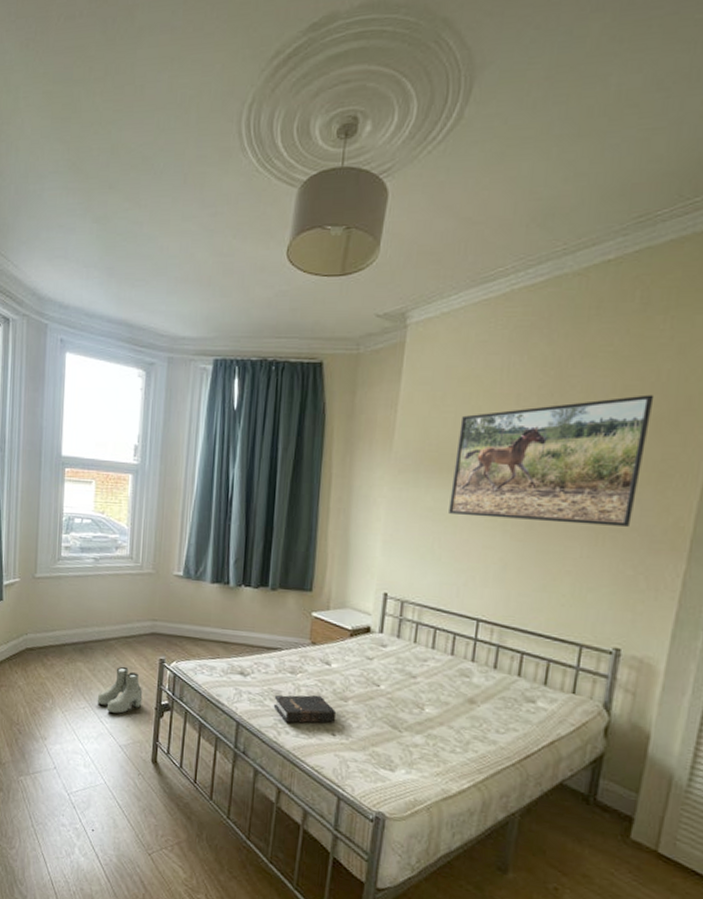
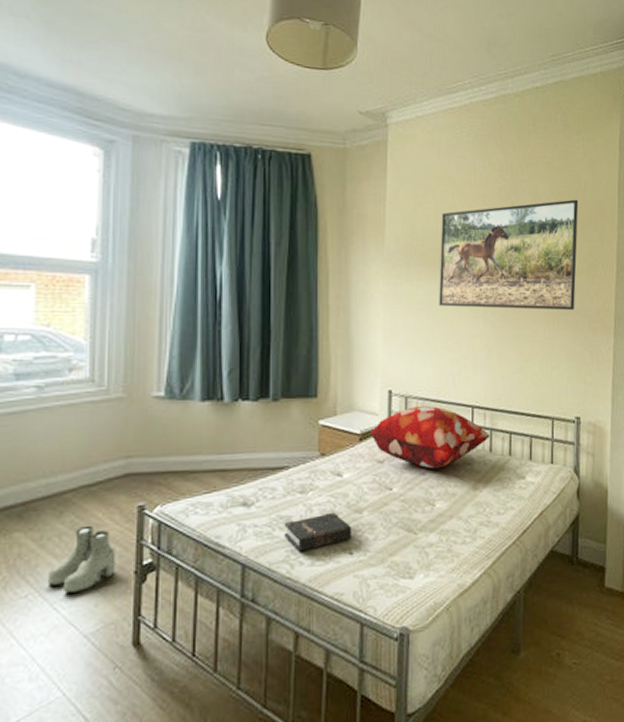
decorative pillow: none [361,611,497,675] -> present [370,406,491,469]

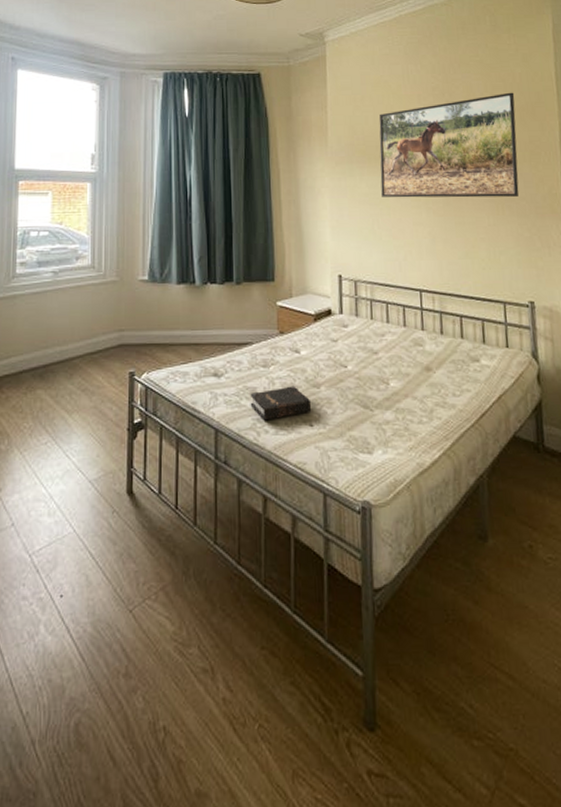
boots: present [47,525,116,593] -> none [61,386,113,443]
decorative pillow: present [370,406,491,469] -> none [323,289,441,349]

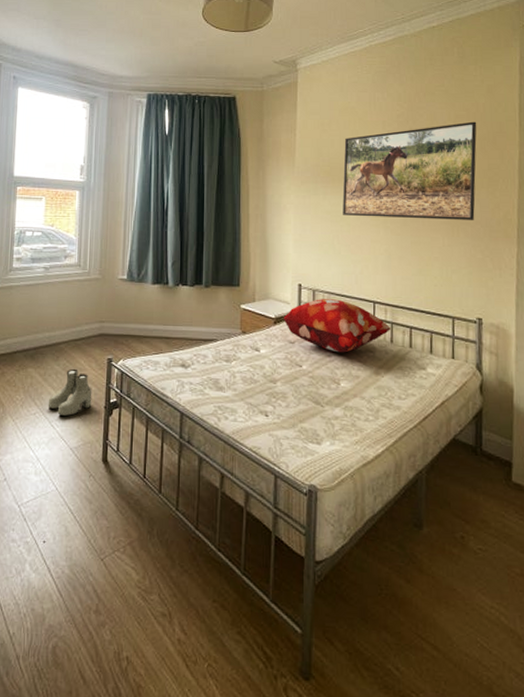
boots: none [61,386,113,443] -> present [48,368,92,416]
hardback book: present [250,385,312,421] -> none [213,379,268,409]
decorative pillow: none [323,289,441,349] -> present [283,299,392,353]

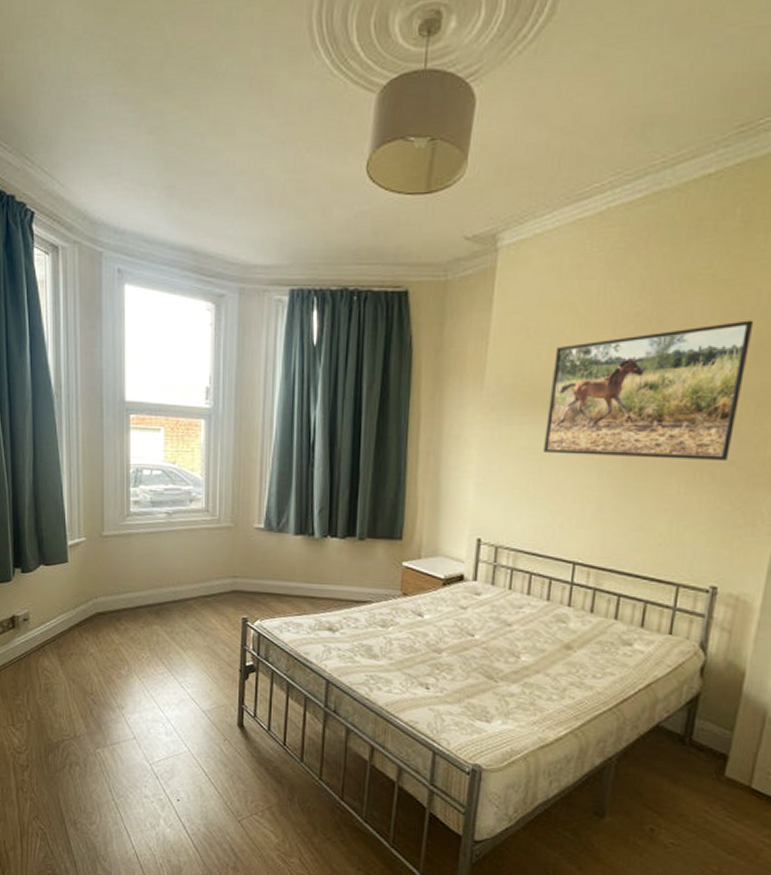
boots: present [48,368,92,416] -> none [176,627,226,678]
decorative pillow: present [283,299,392,353] -> none [454,557,594,622]

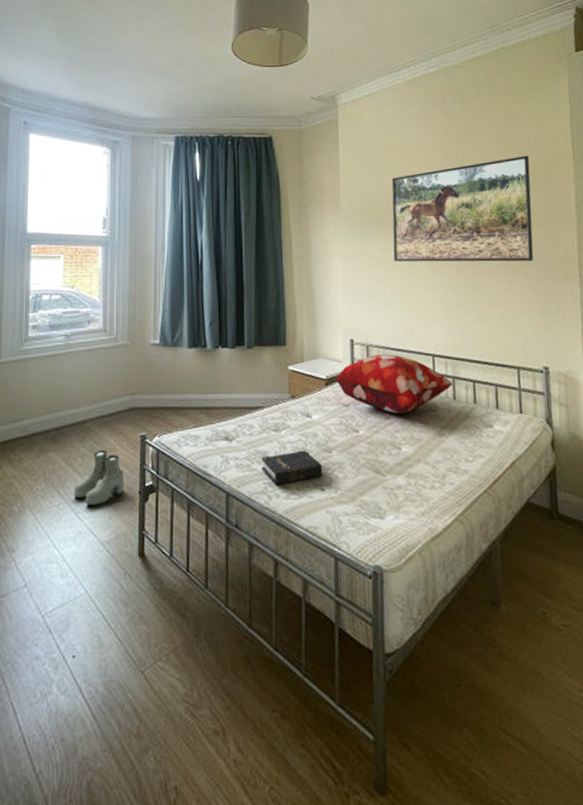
boots: none [176,627,226,678] -> present [73,449,124,505]
hardback book: none [364,648,430,679] -> present [261,450,323,485]
decorative pillow: none [454,557,594,622] -> present [335,354,453,414]

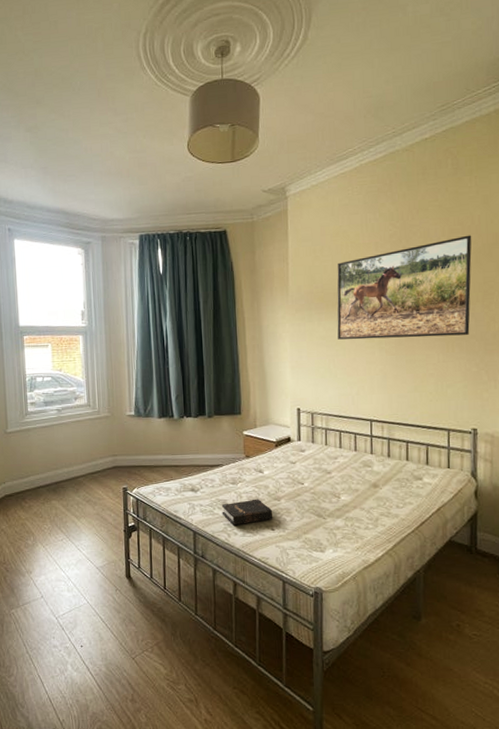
boots: present [73,449,124,505] -> none [73,498,112,540]
decorative pillow: present [335,354,453,414] -> none [284,420,388,469]

